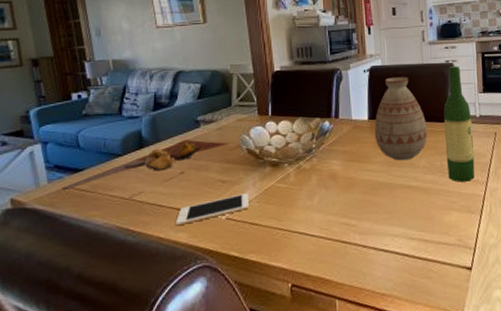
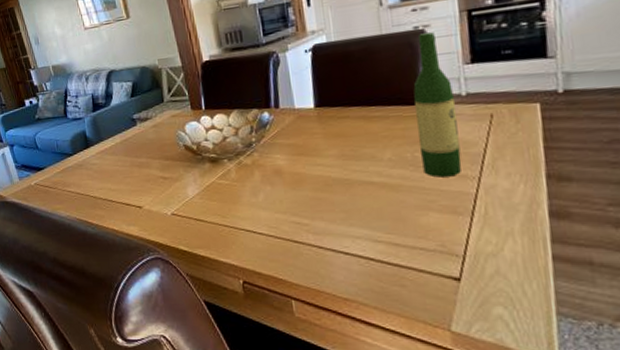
cutting board: present [62,139,240,200] -> none [30,138,177,195]
cell phone: present [176,193,249,226] -> none [126,190,192,220]
vase: present [374,77,428,161] -> none [322,53,393,154]

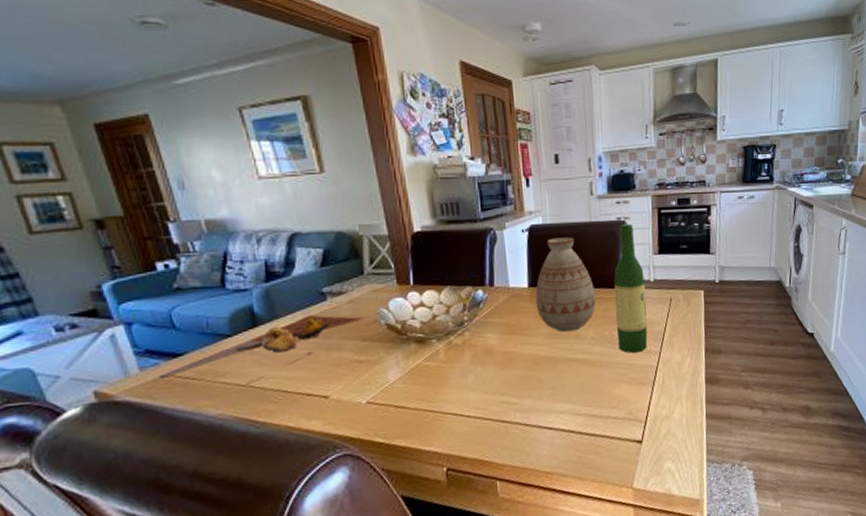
cutting board: none [30,138,177,195] -> present [159,315,378,387]
vase: none [322,53,393,154] -> present [535,237,597,333]

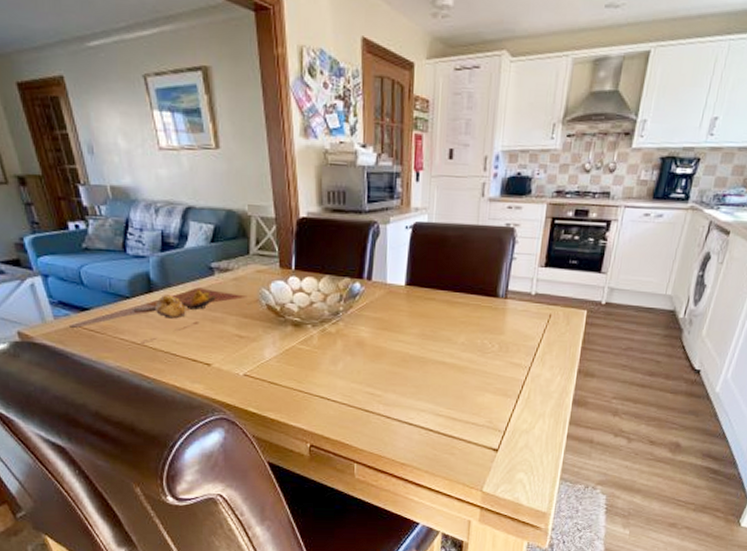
vase: present [535,237,597,333] -> none [410,238,473,335]
wine bottle: present [614,224,648,353] -> none [488,231,526,364]

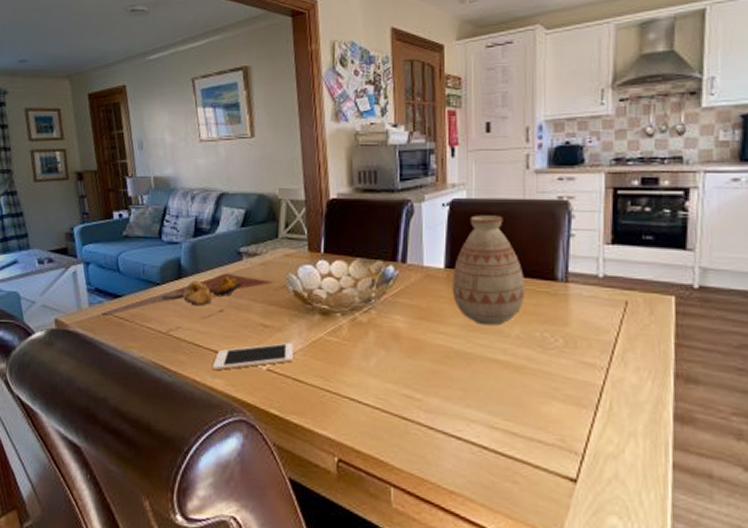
cell phone: none [191,351,268,377] -> present [213,343,293,371]
vase: none [410,238,473,335] -> present [452,215,526,326]

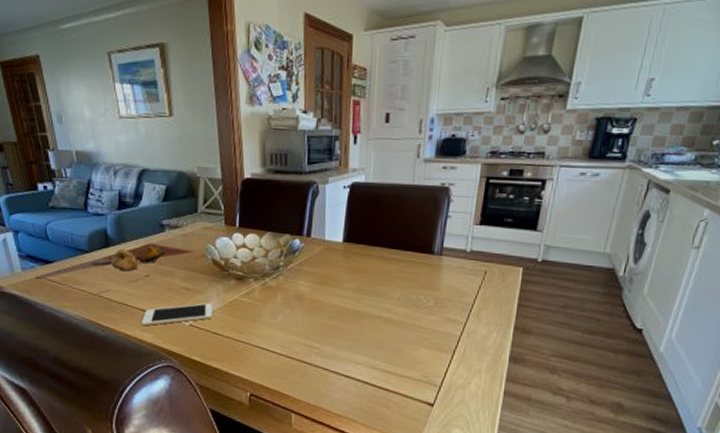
vase: present [452,215,526,326] -> none [348,197,408,290]

